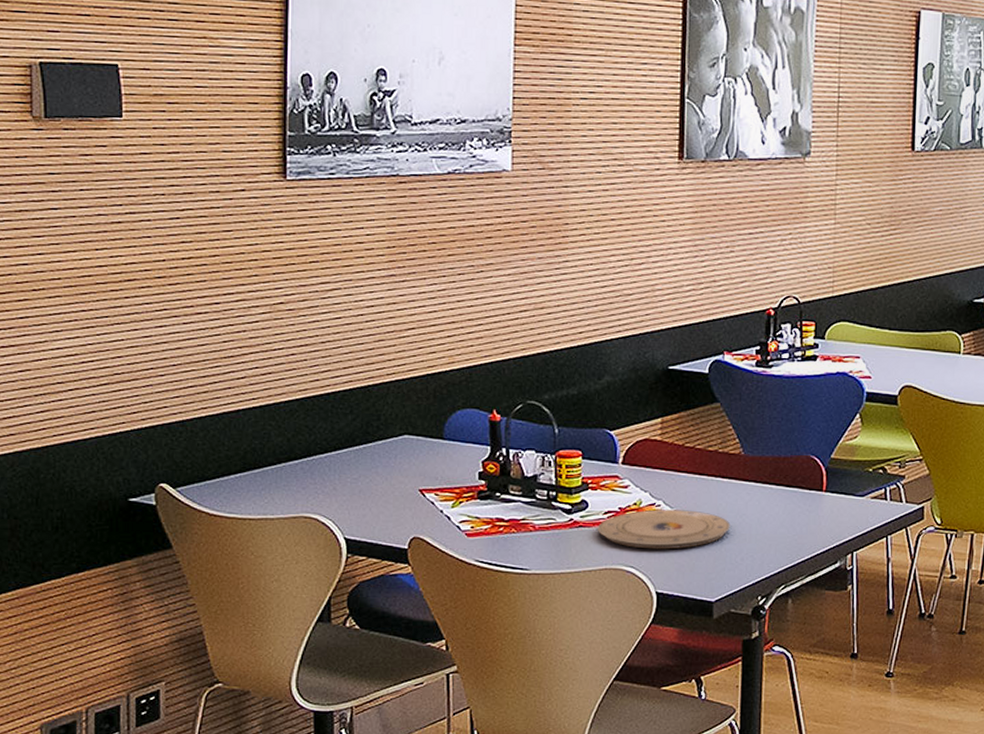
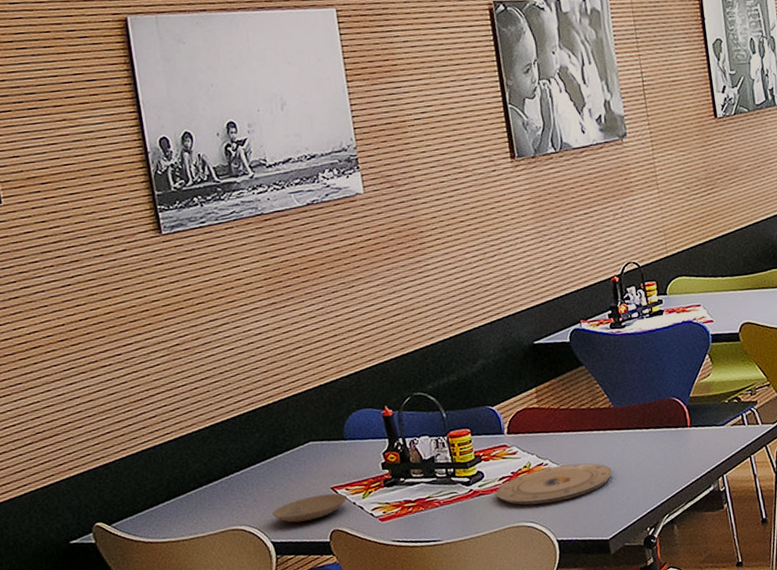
plate: none [351,495,434,522] -> present [272,493,347,523]

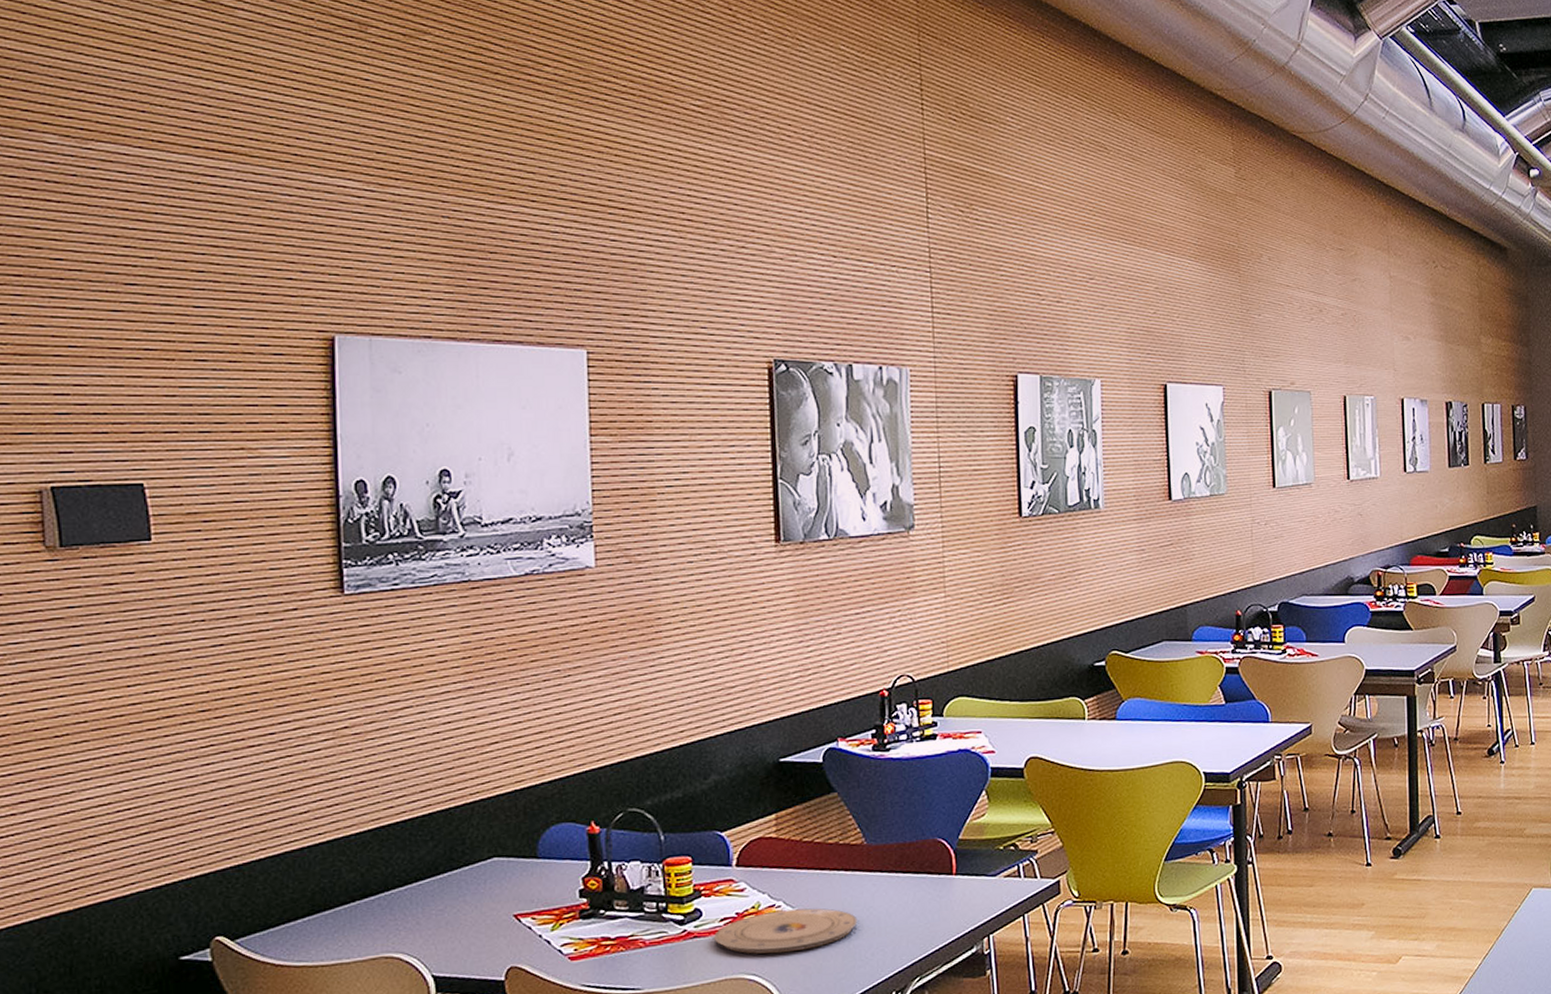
plate: present [272,493,347,523] -> none [438,922,532,954]

